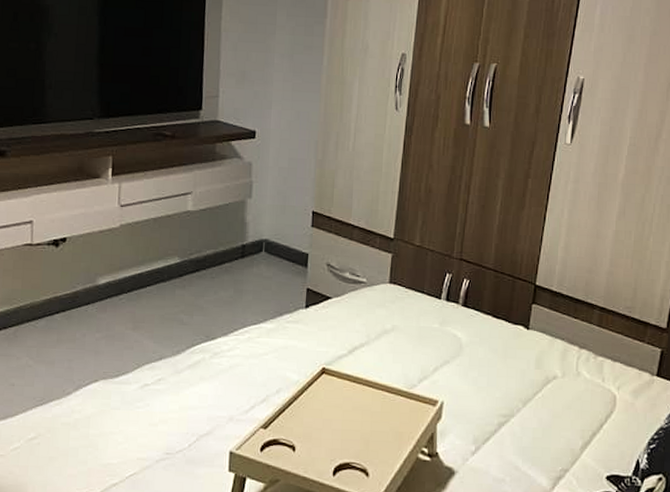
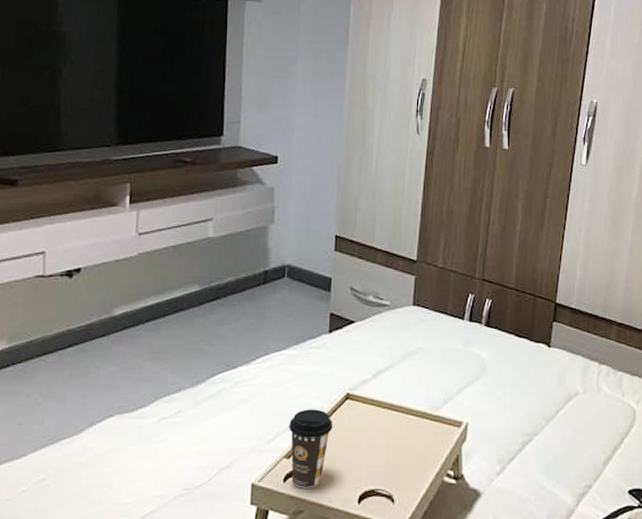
coffee cup: none [266,382,309,459] -> present [289,409,333,488]

